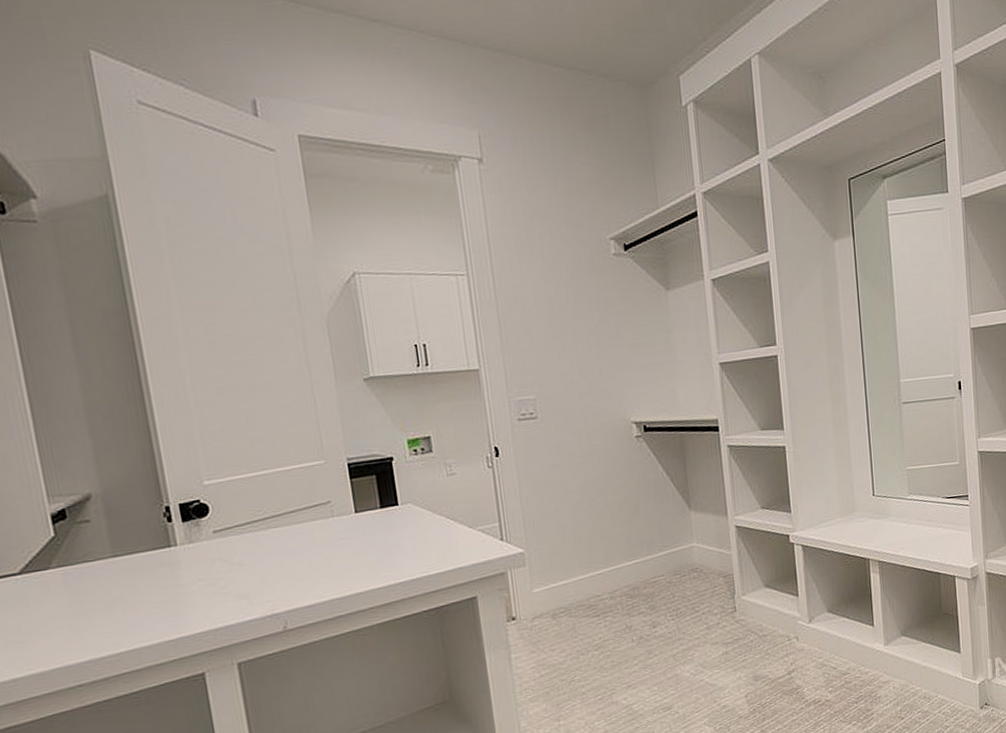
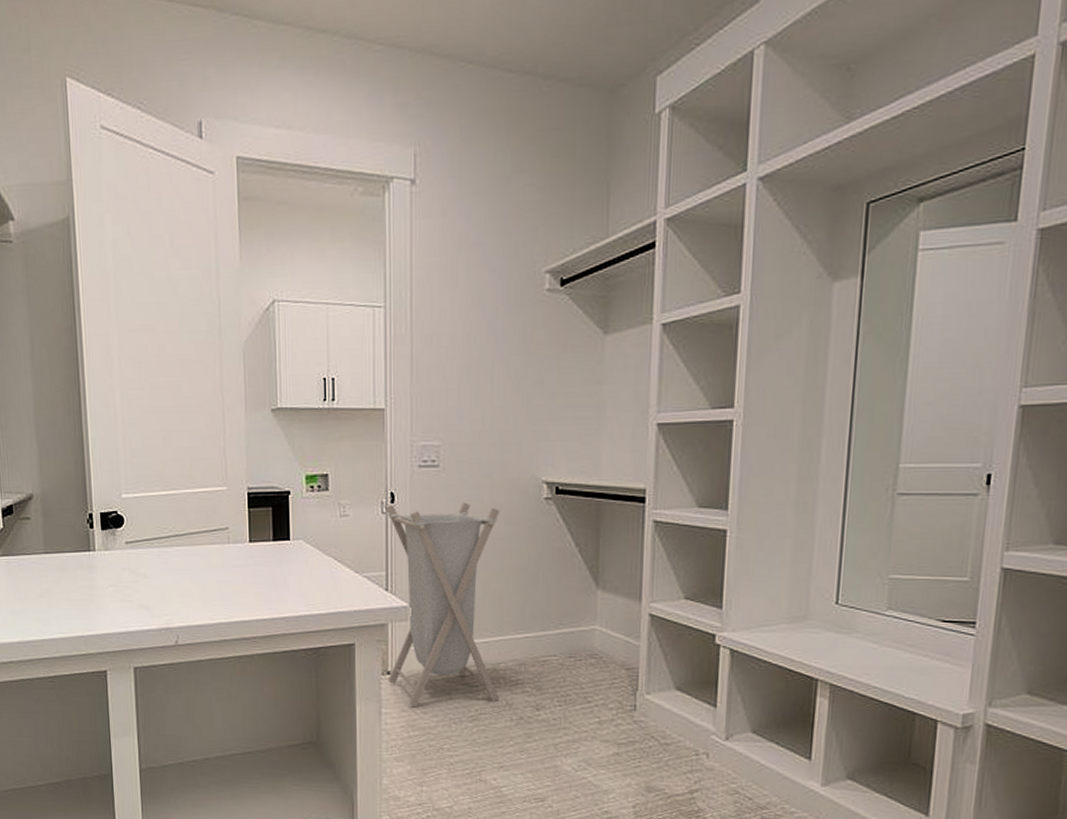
laundry hamper: none [491,448,619,647] -> present [385,502,500,708]

